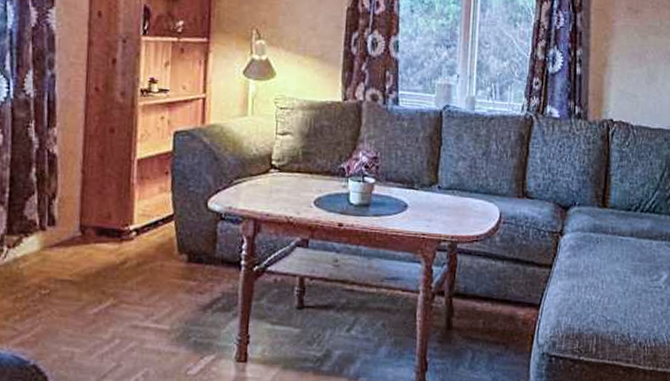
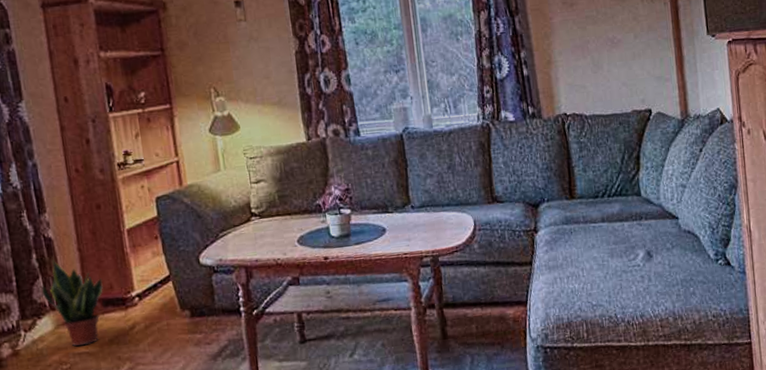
potted plant: none [35,178,101,273] -> present [41,260,103,346]

